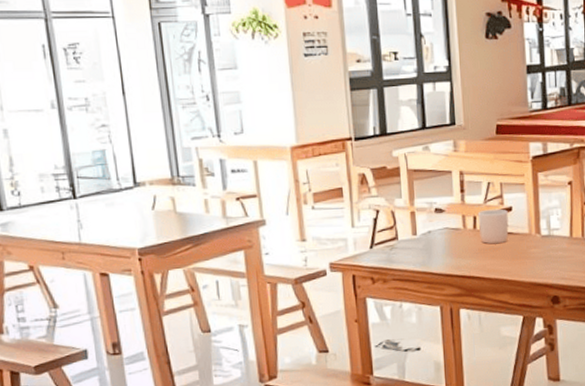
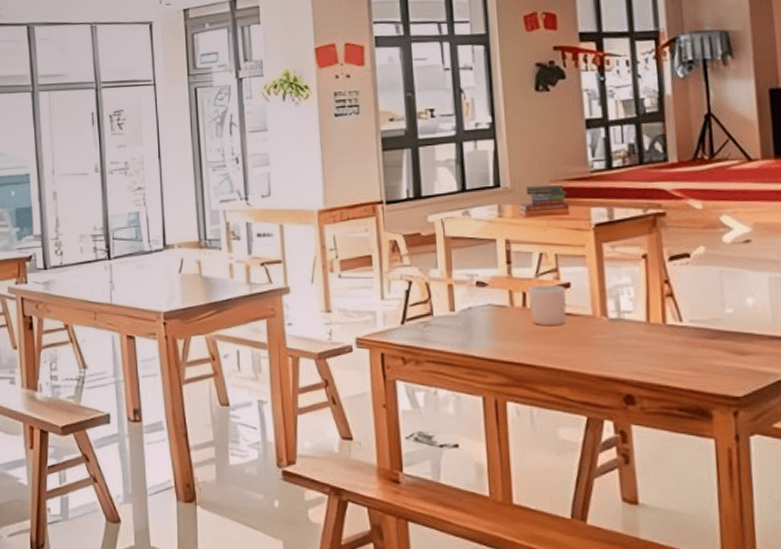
books: none [471,122,513,152] -> present [519,184,570,218]

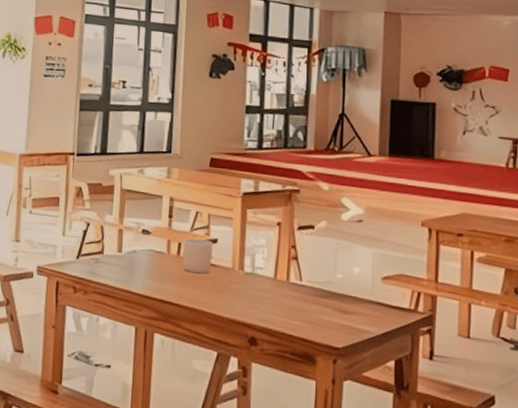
books: present [519,184,570,218] -> none [184,155,225,183]

